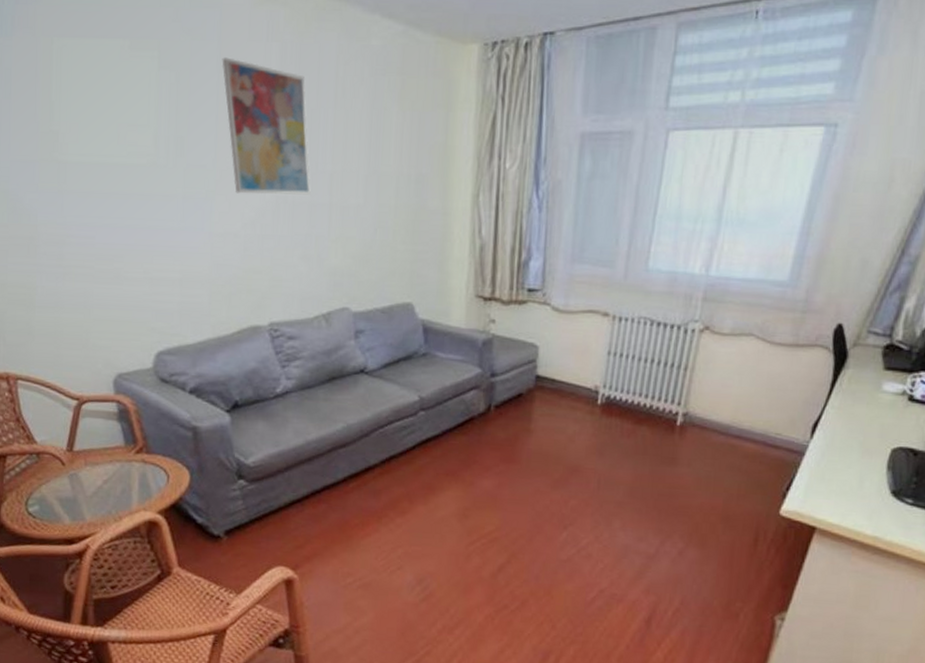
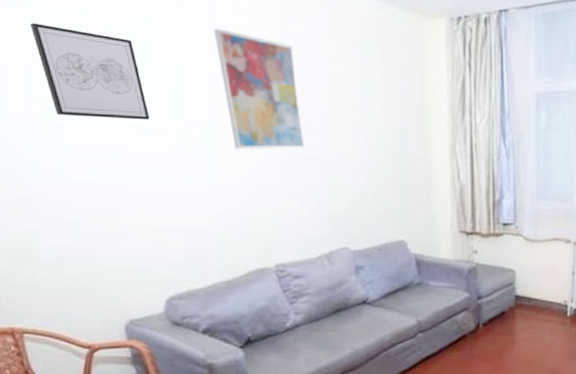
wall art: none [41,53,152,159] -> present [29,22,150,120]

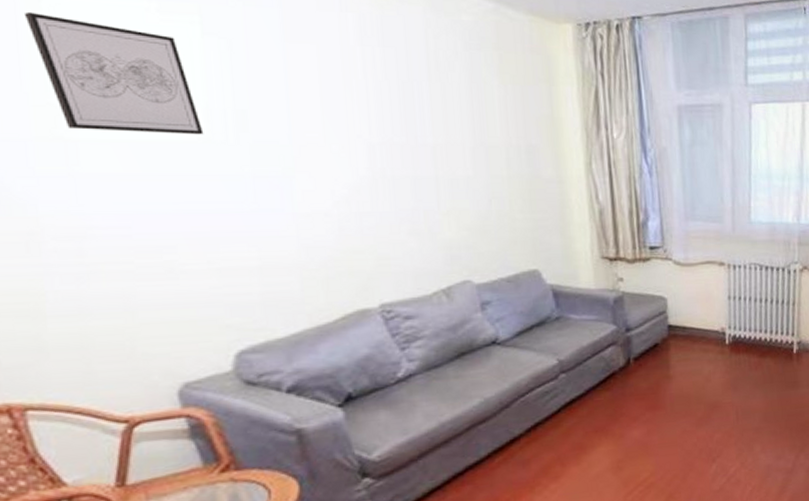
wall art: present [213,28,306,151] -> none [286,26,413,170]

